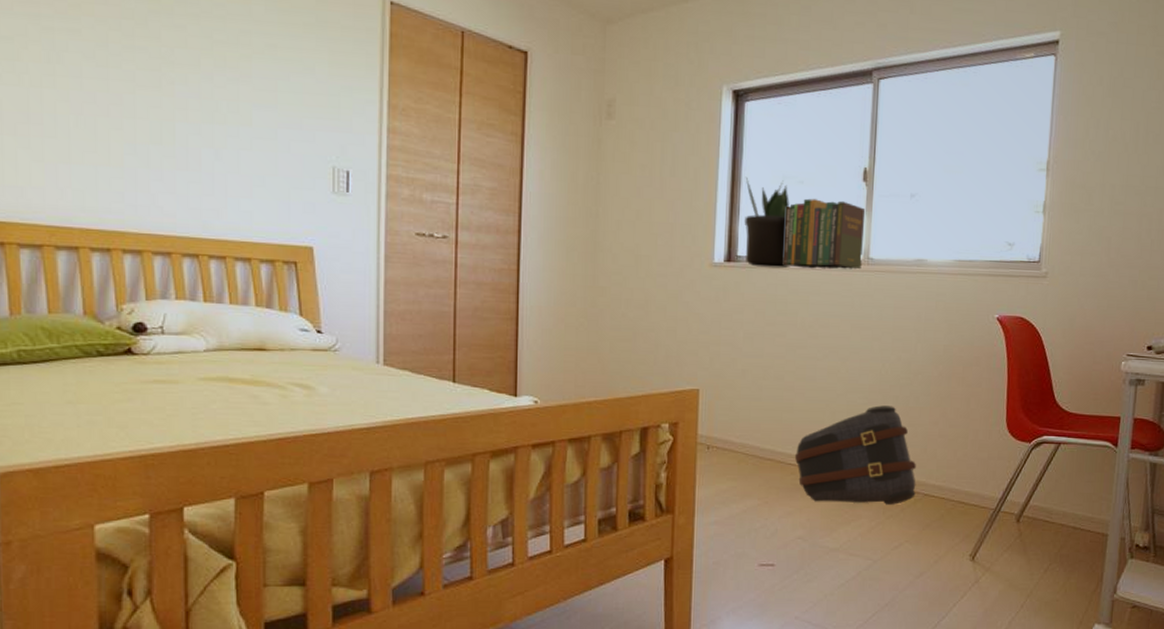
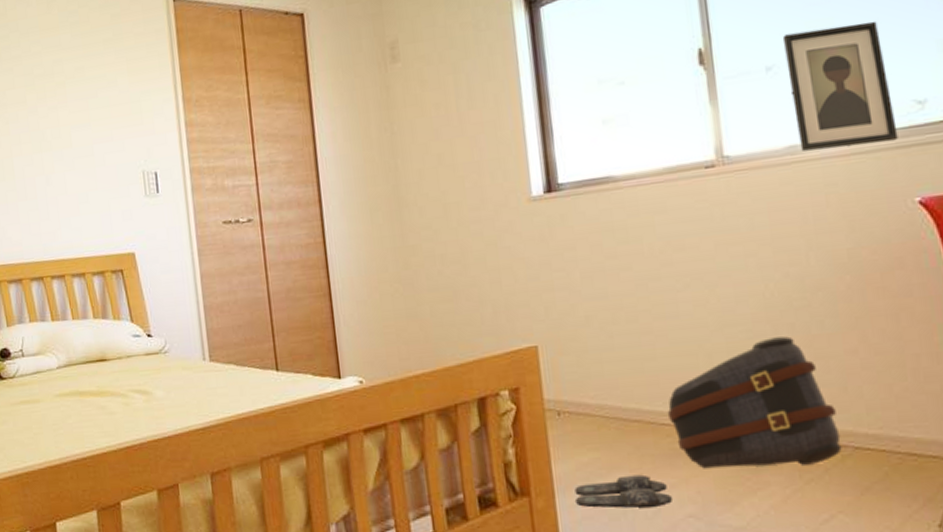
slippers: none [711,502,787,529] -> present [574,474,672,508]
planter: present [744,176,791,269] -> none [553,86,625,193]
books: present [783,198,866,270] -> none [608,93,716,185]
picture frame: none [925,172,993,270] -> present [782,21,898,151]

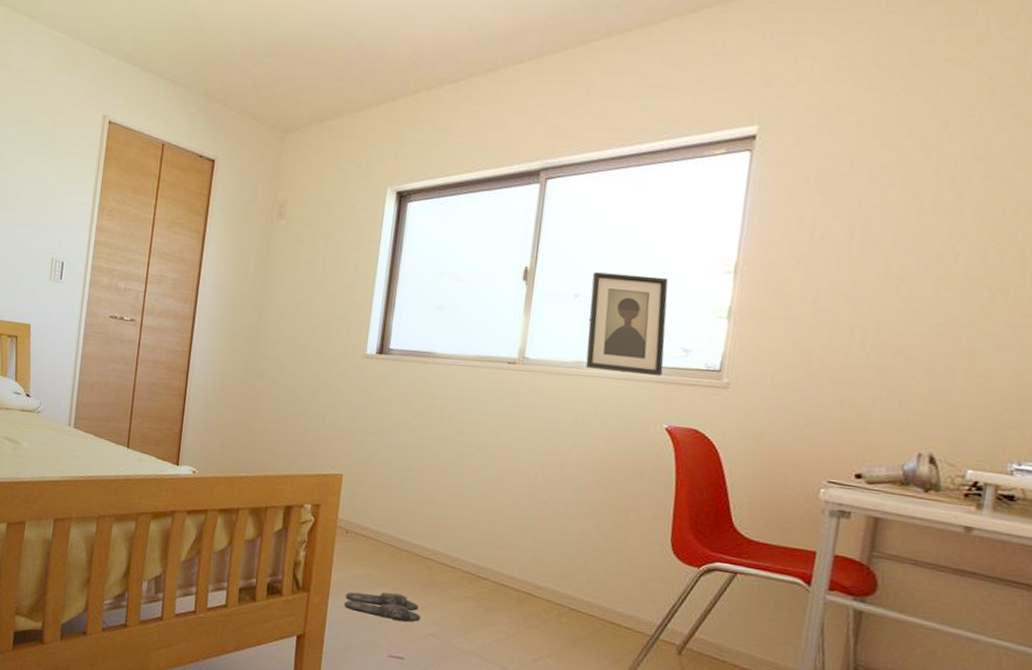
backpack: present [667,336,842,468] -> none [432,508,563,615]

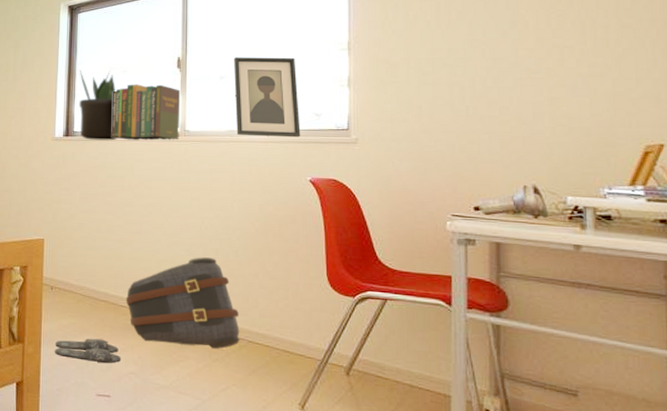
planter: none [397,273,445,364] -> present [79,70,118,141]
backpack: none [432,508,563,615] -> present [125,257,240,349]
books: none [434,296,524,369] -> present [111,84,181,141]

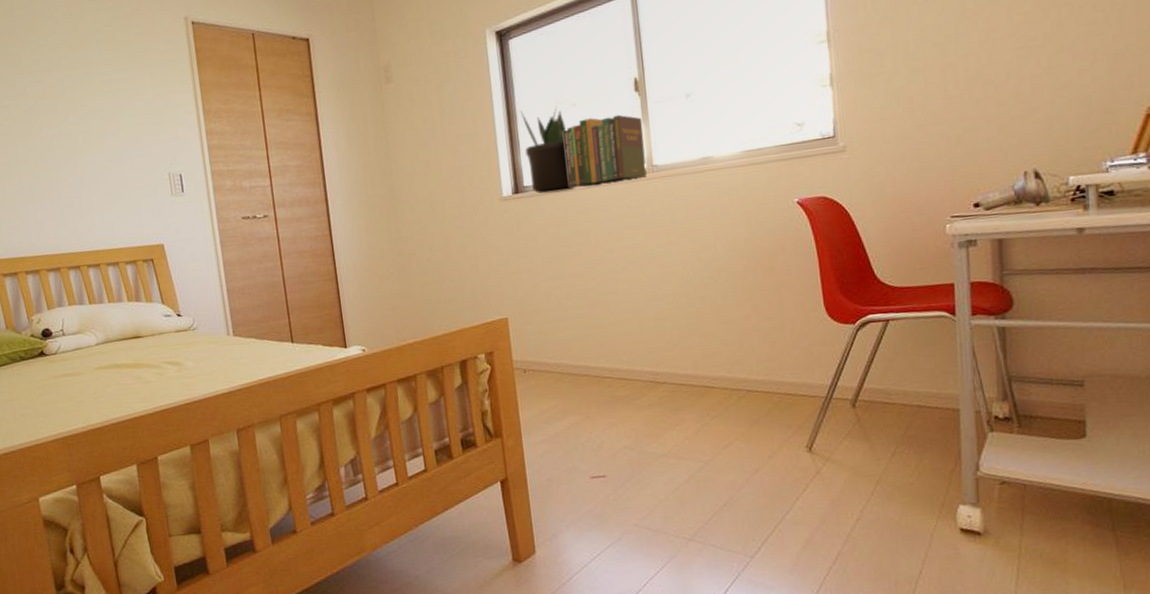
slippers: present [55,338,121,363] -> none [537,417,612,444]
backpack: present [125,257,240,349] -> none [608,307,738,410]
picture frame: present [233,57,301,138] -> none [698,59,783,162]

